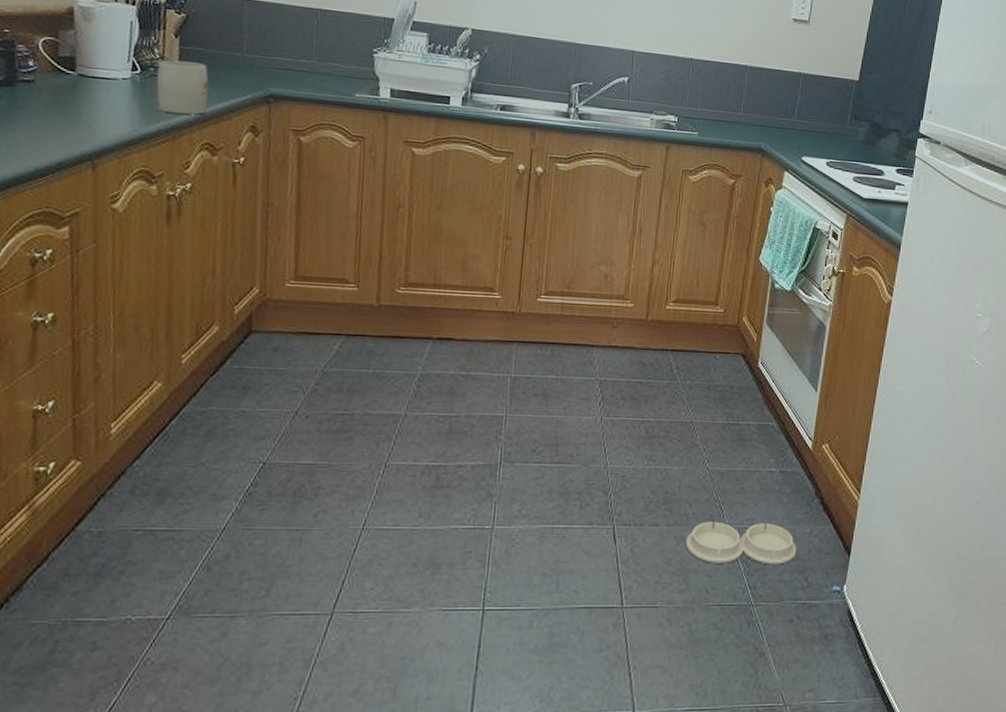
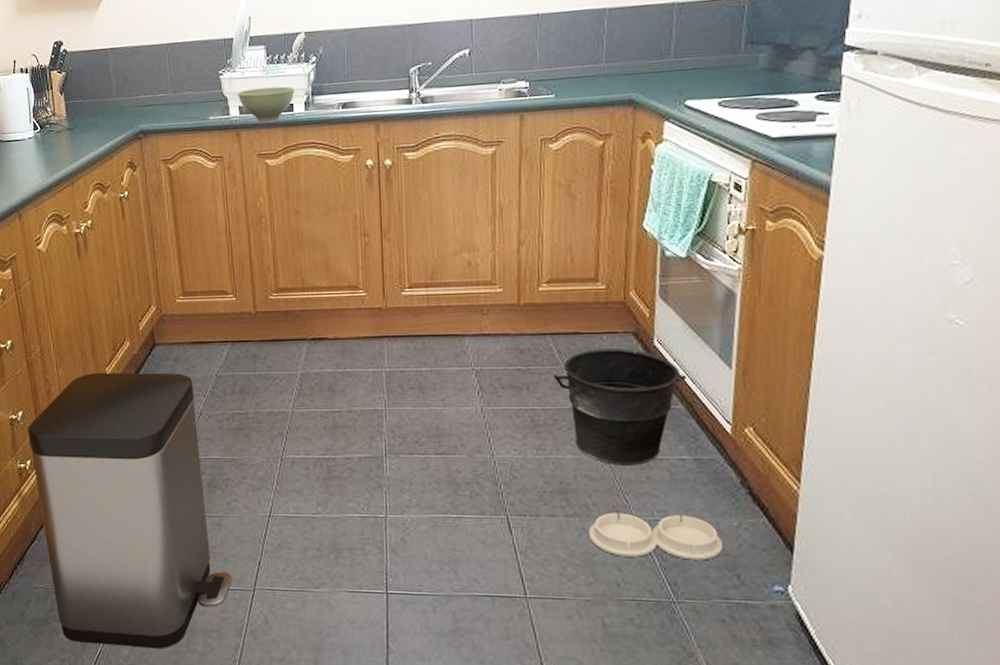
pedal bin: none [57,359,308,692] -> present [28,372,233,649]
mug: present [156,60,210,115] -> none [53,113,94,162]
bowl: none [390,73,455,110] -> present [237,86,296,122]
bucket: none [670,367,781,477] -> present [553,348,686,466]

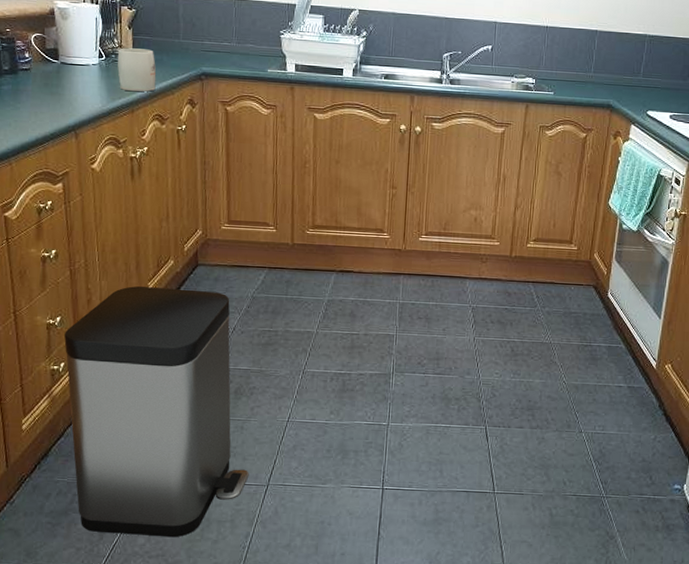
mug: none [53,113,94,162] -> present [117,48,157,92]
bowl: present [237,86,296,122] -> none [294,50,347,81]
bucket: present [553,348,686,466] -> none [531,296,629,390]
pet bowl: present [589,512,724,561] -> none [547,426,643,465]

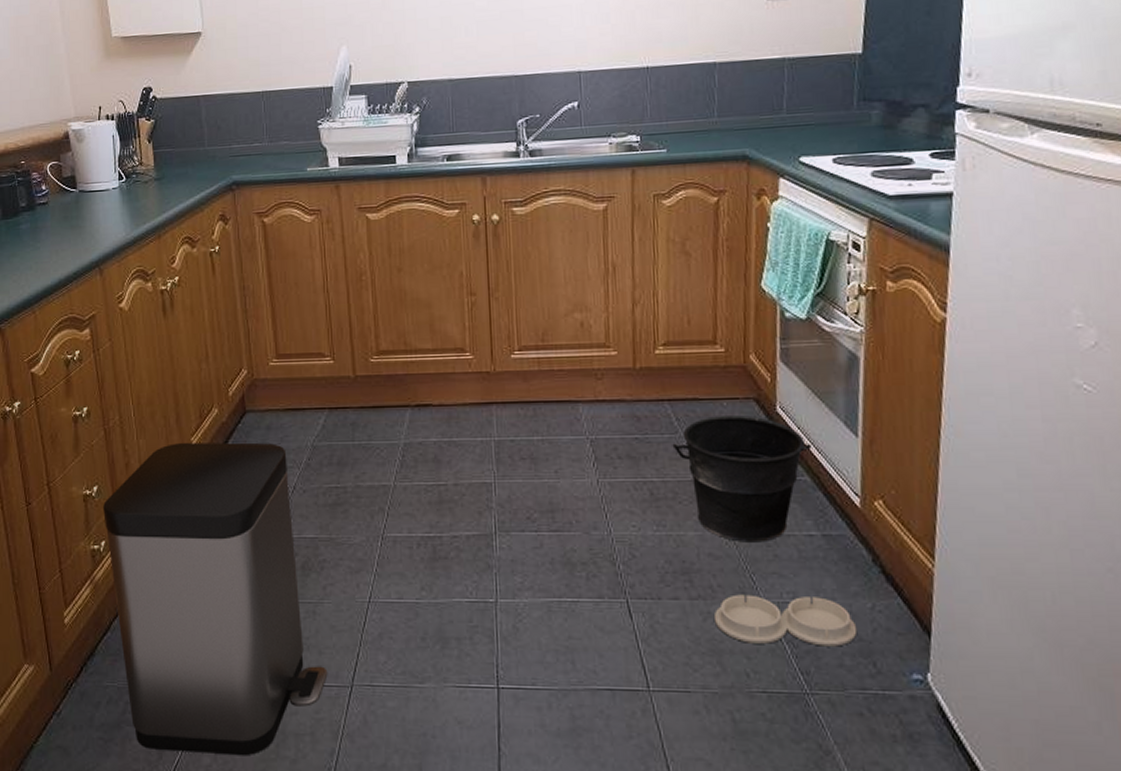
mug: present [117,48,157,92] -> none [139,163,183,214]
bucket: none [531,296,629,390] -> present [672,415,812,543]
pet bowl: none [547,426,643,465] -> present [714,594,858,647]

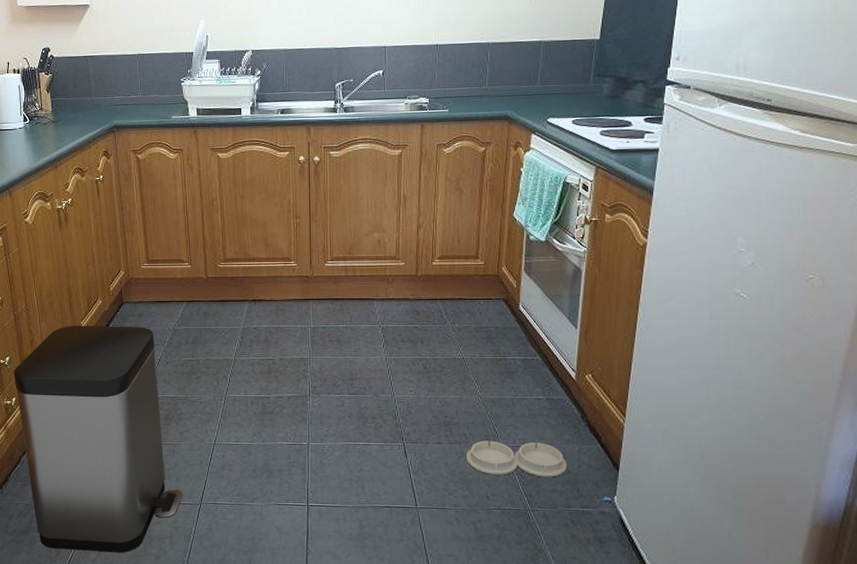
bucket: present [672,415,812,543] -> none [442,312,543,404]

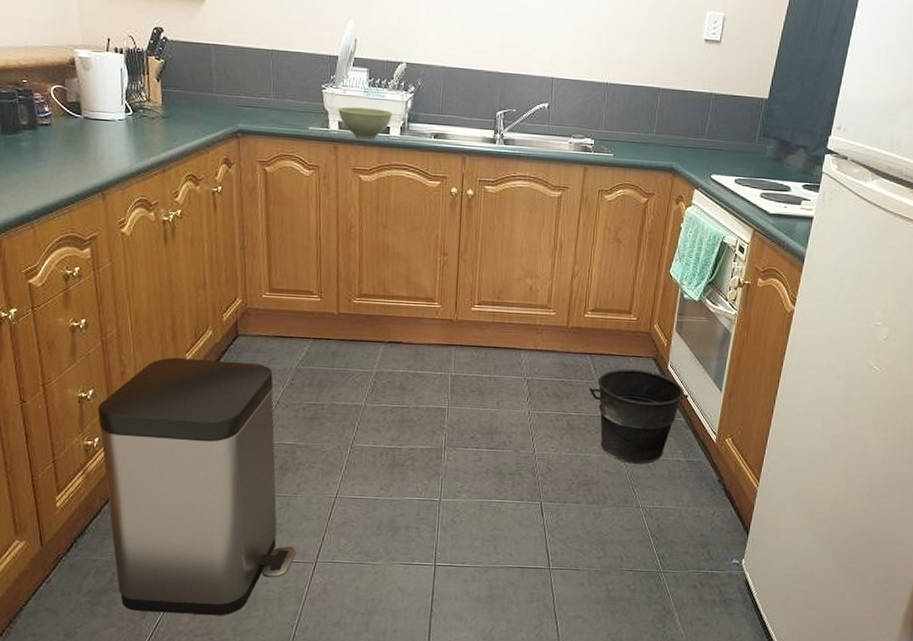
bowl: none [195,93,243,122] -> present [337,106,393,140]
bucket: none [442,312,543,404] -> present [588,369,689,464]
pet bowl: present [466,440,567,478] -> none [603,501,701,540]

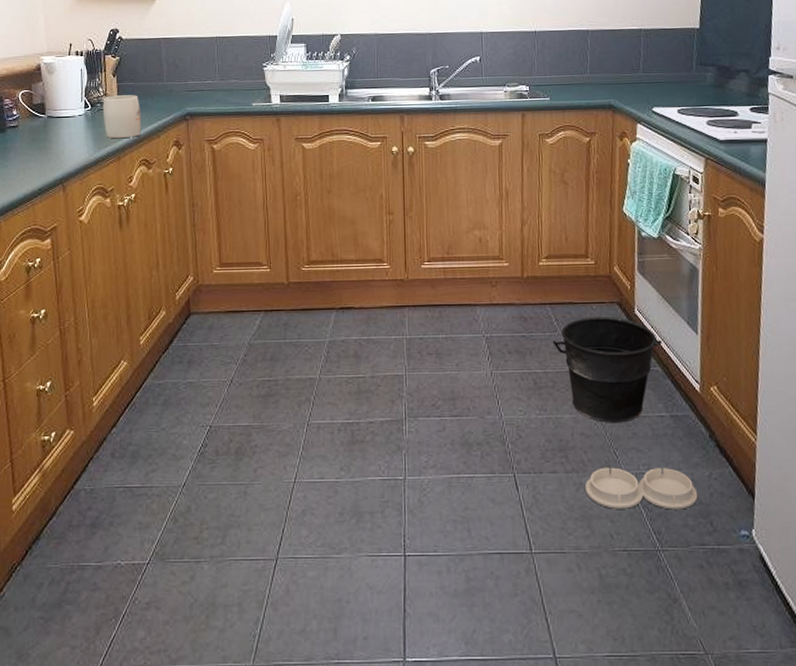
pedal bin: present [98,358,297,616] -> none [55,341,256,628]
mug: none [146,102,189,150] -> present [103,95,142,139]
bowl: present [337,106,393,140] -> none [278,79,331,109]
pet bowl: none [603,501,701,540] -> present [585,467,698,510]

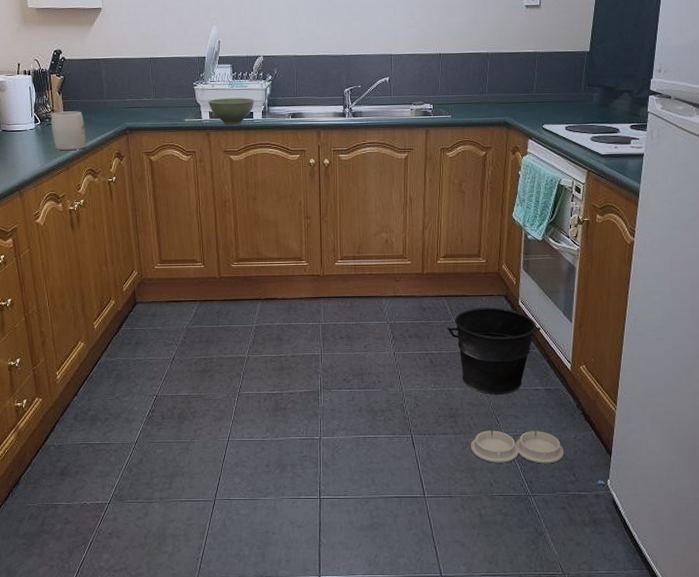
bowl: none [278,79,331,109] -> present [208,98,255,125]

